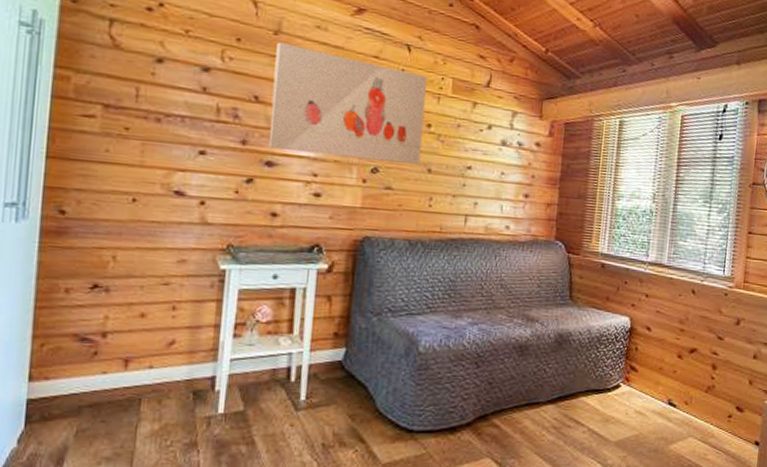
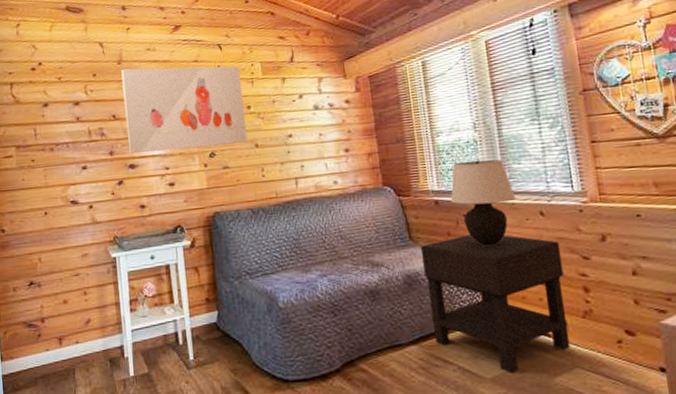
nightstand: none [573,301,702,438] -> present [420,233,571,373]
table lamp: none [616,229,675,316] -> present [450,159,516,246]

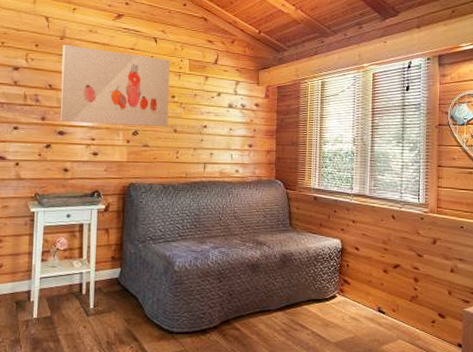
nightstand: present [420,233,571,373] -> none [297,226,403,340]
table lamp: present [450,159,516,246] -> none [326,168,376,238]

